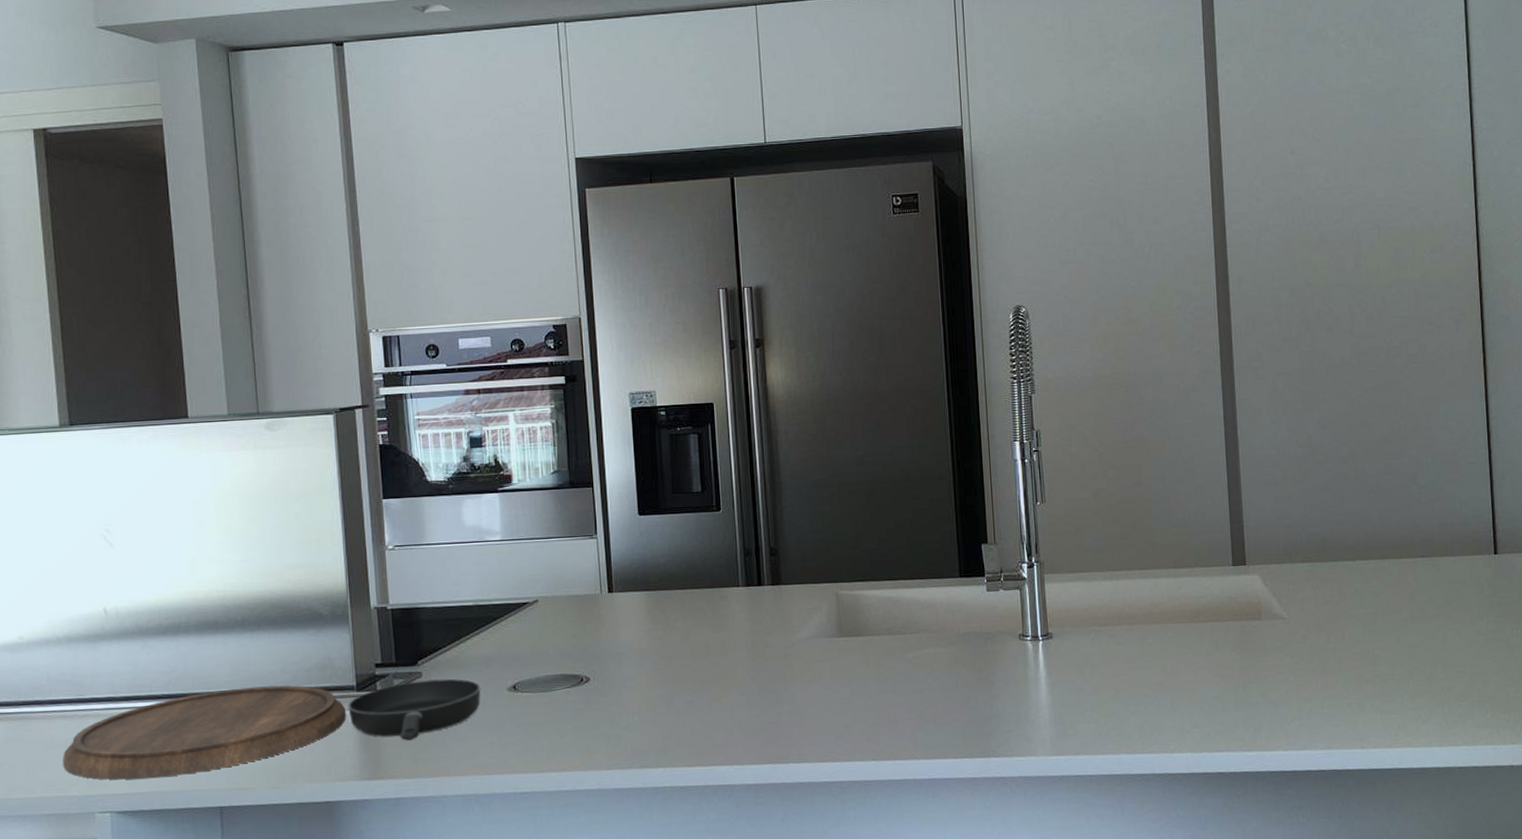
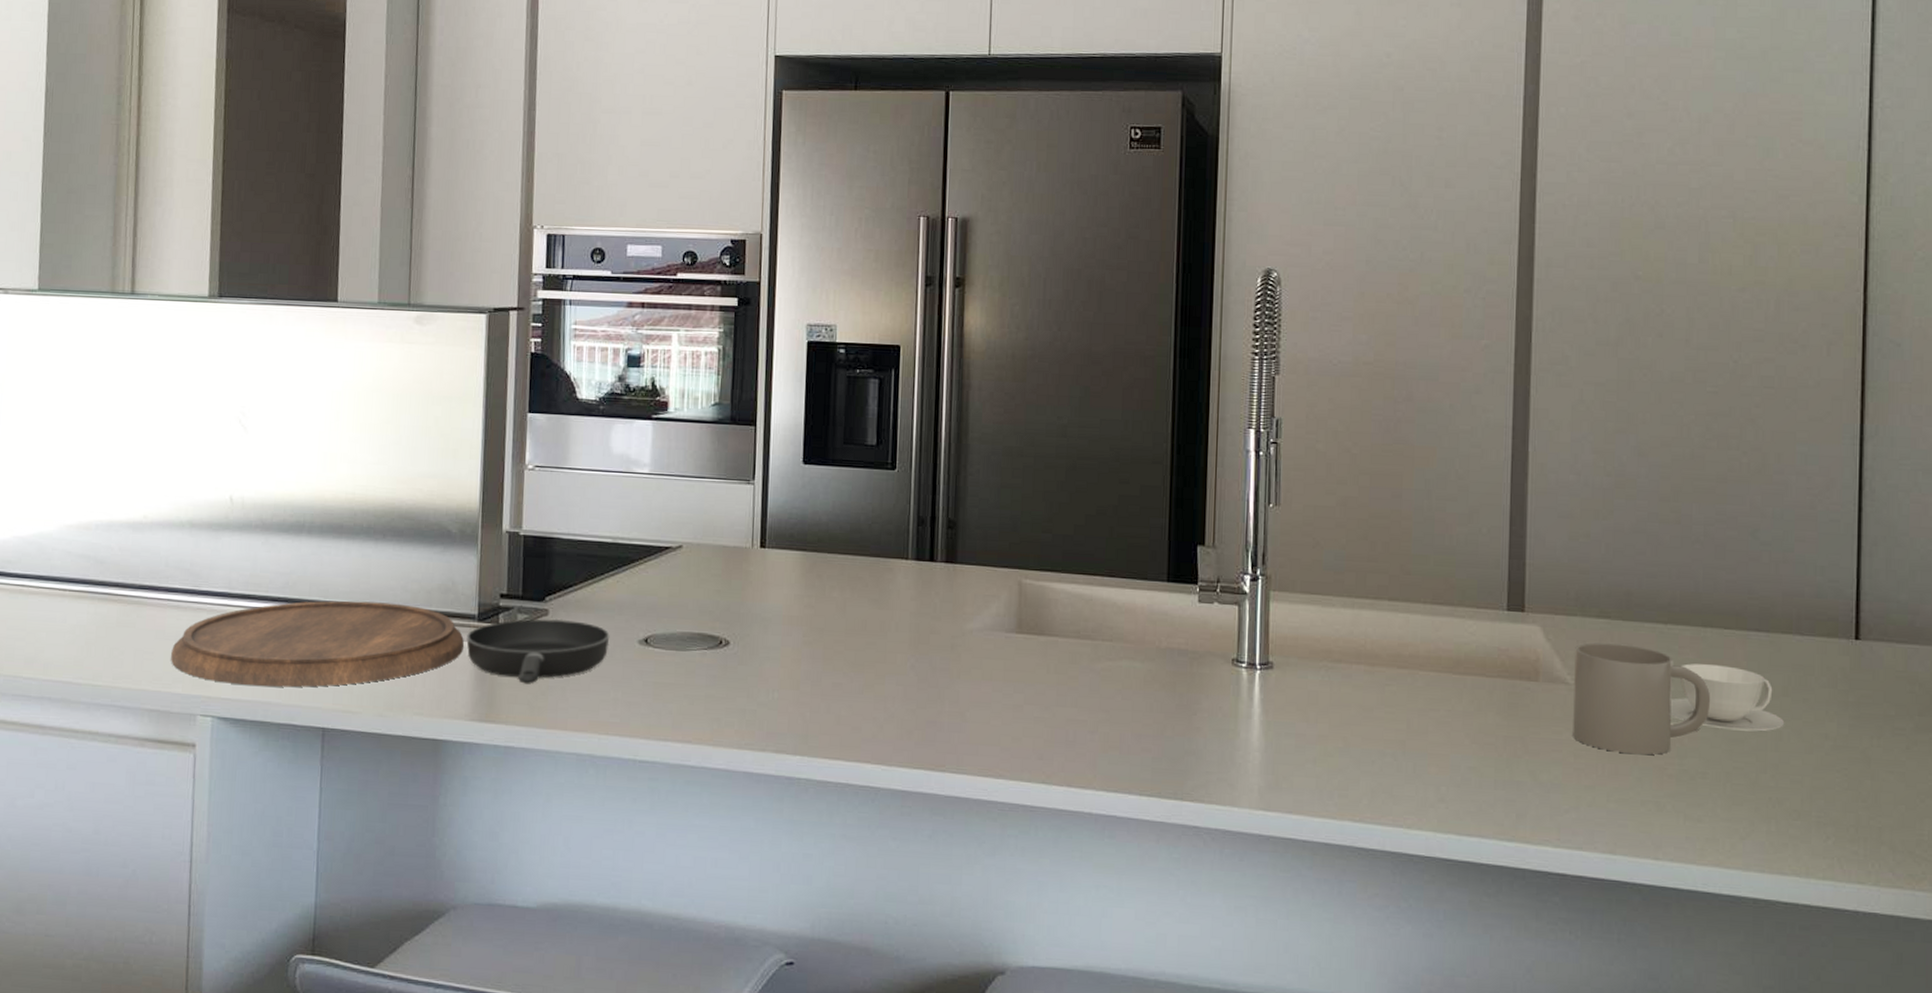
mug: none [1287,581,1393,668] -> present [1573,642,1711,755]
teacup: none [1363,587,1449,638] -> present [1671,663,1785,732]

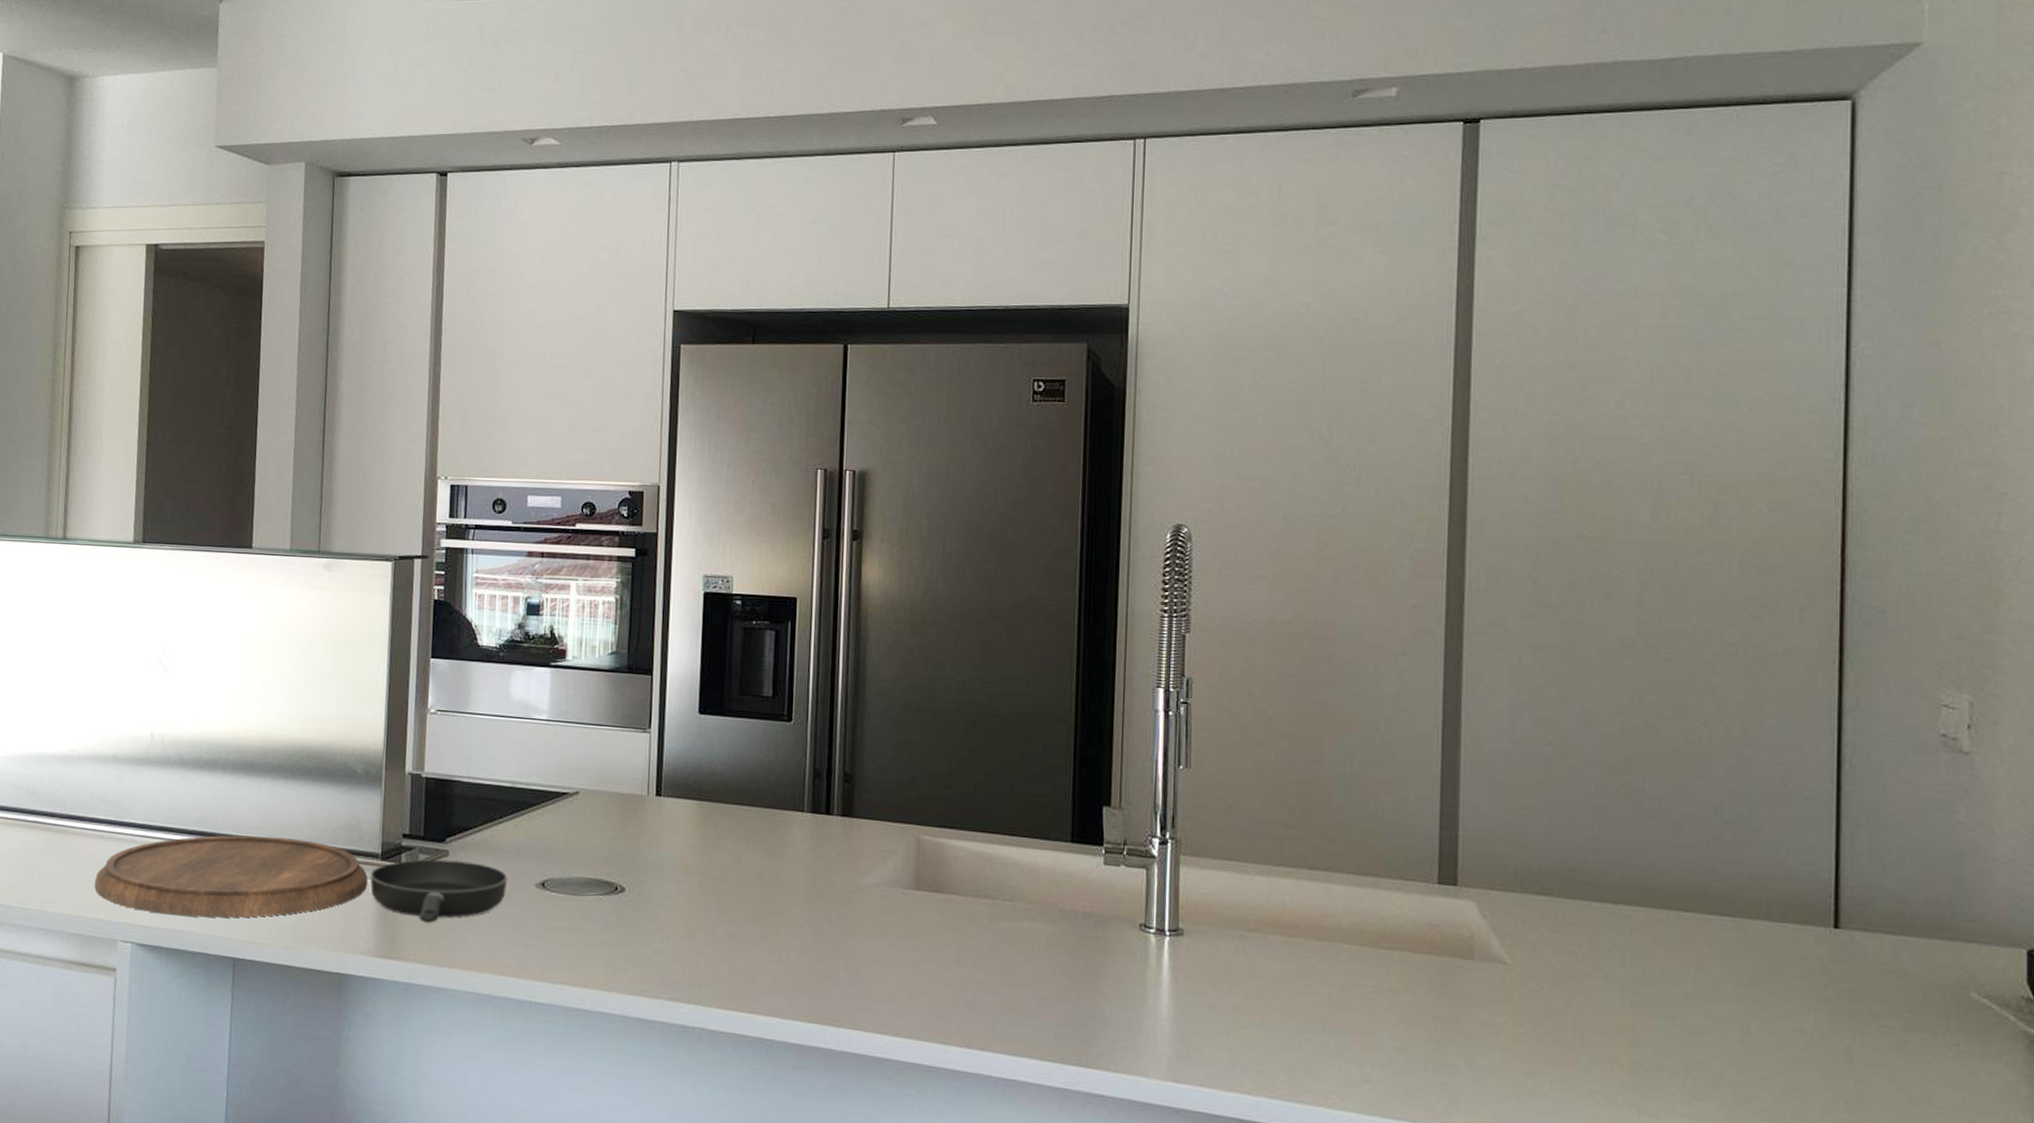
mug: present [1573,642,1711,755] -> none [1512,921,1668,1043]
teacup: present [1671,663,1785,732] -> none [1622,947,1753,1023]

